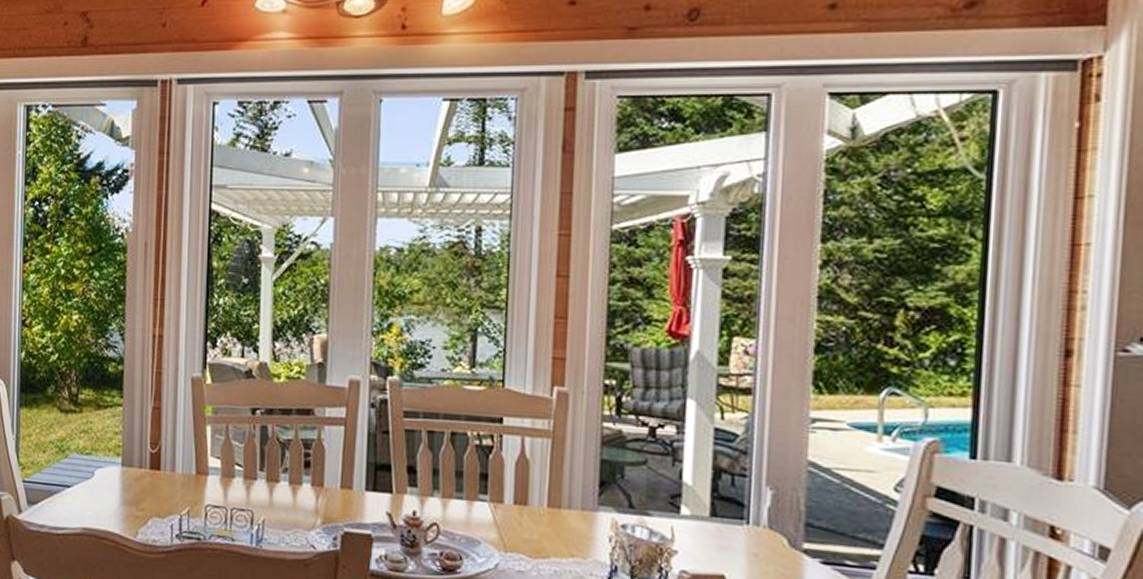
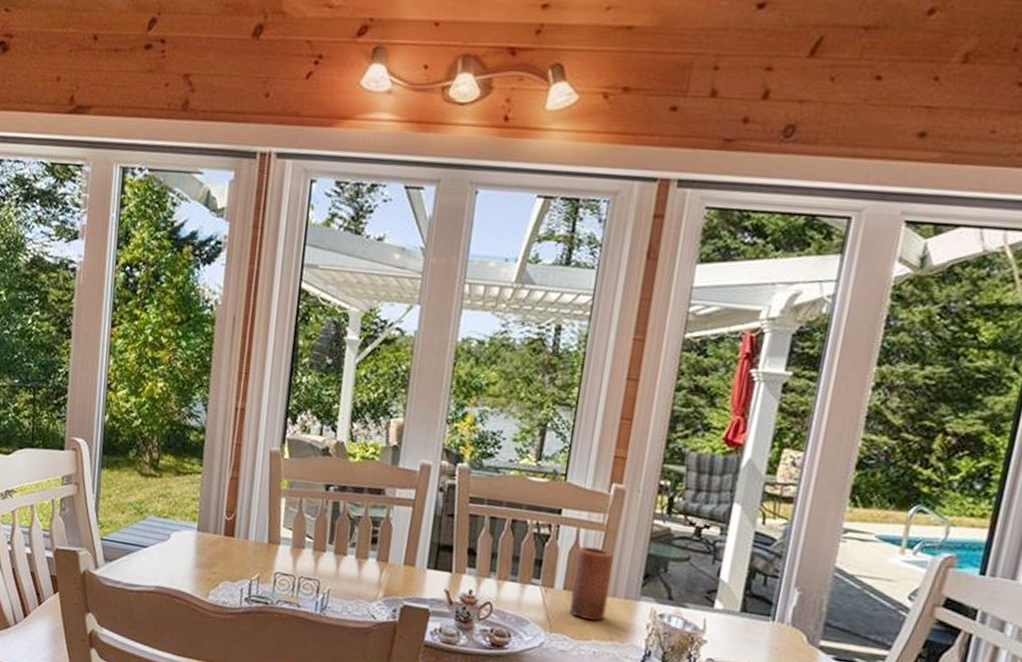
candle: none [522,455,565,536] -> present [569,546,614,621]

